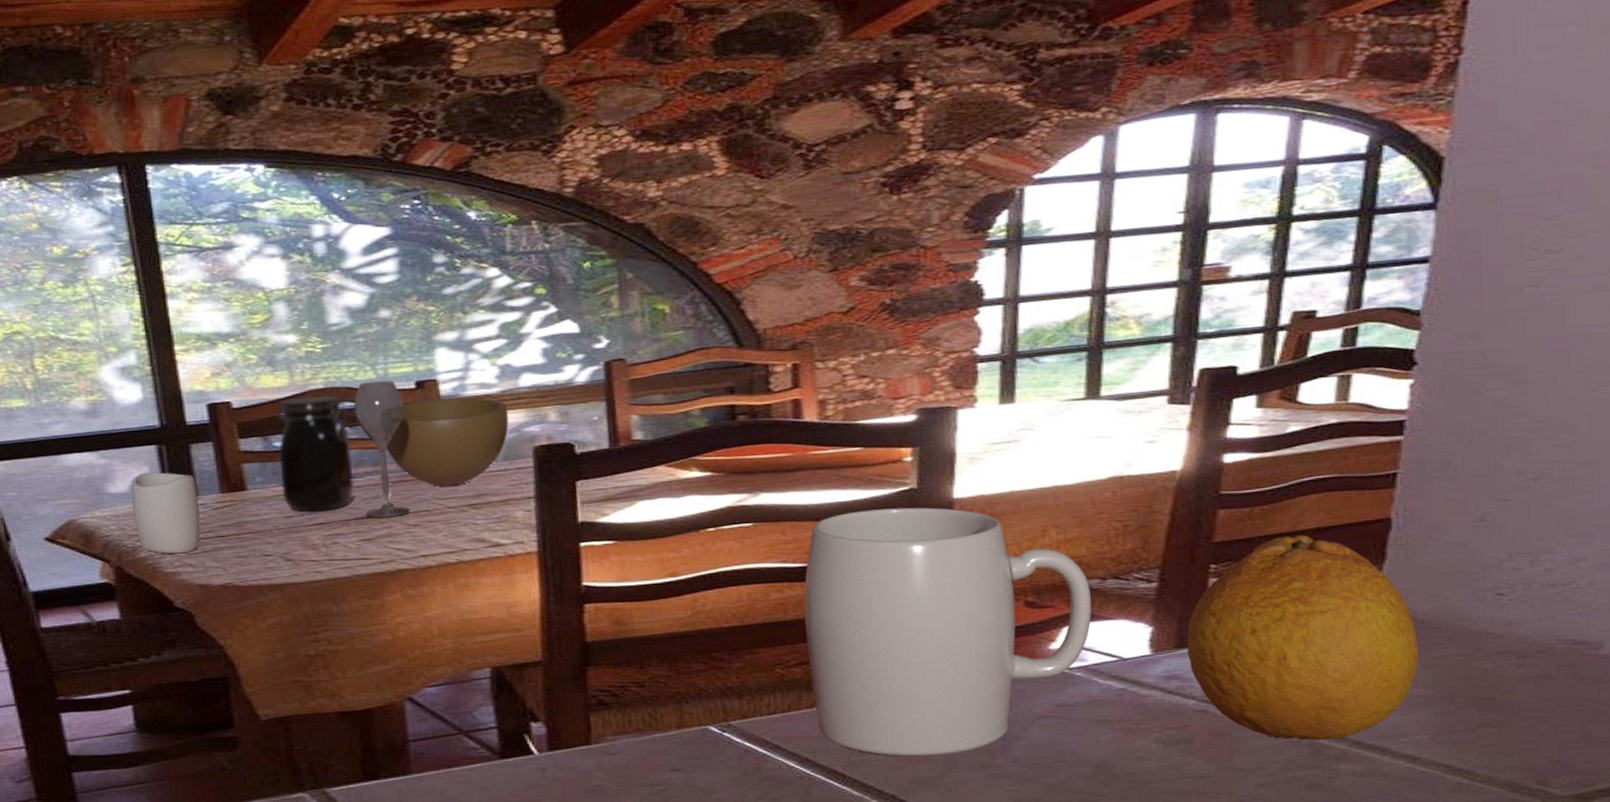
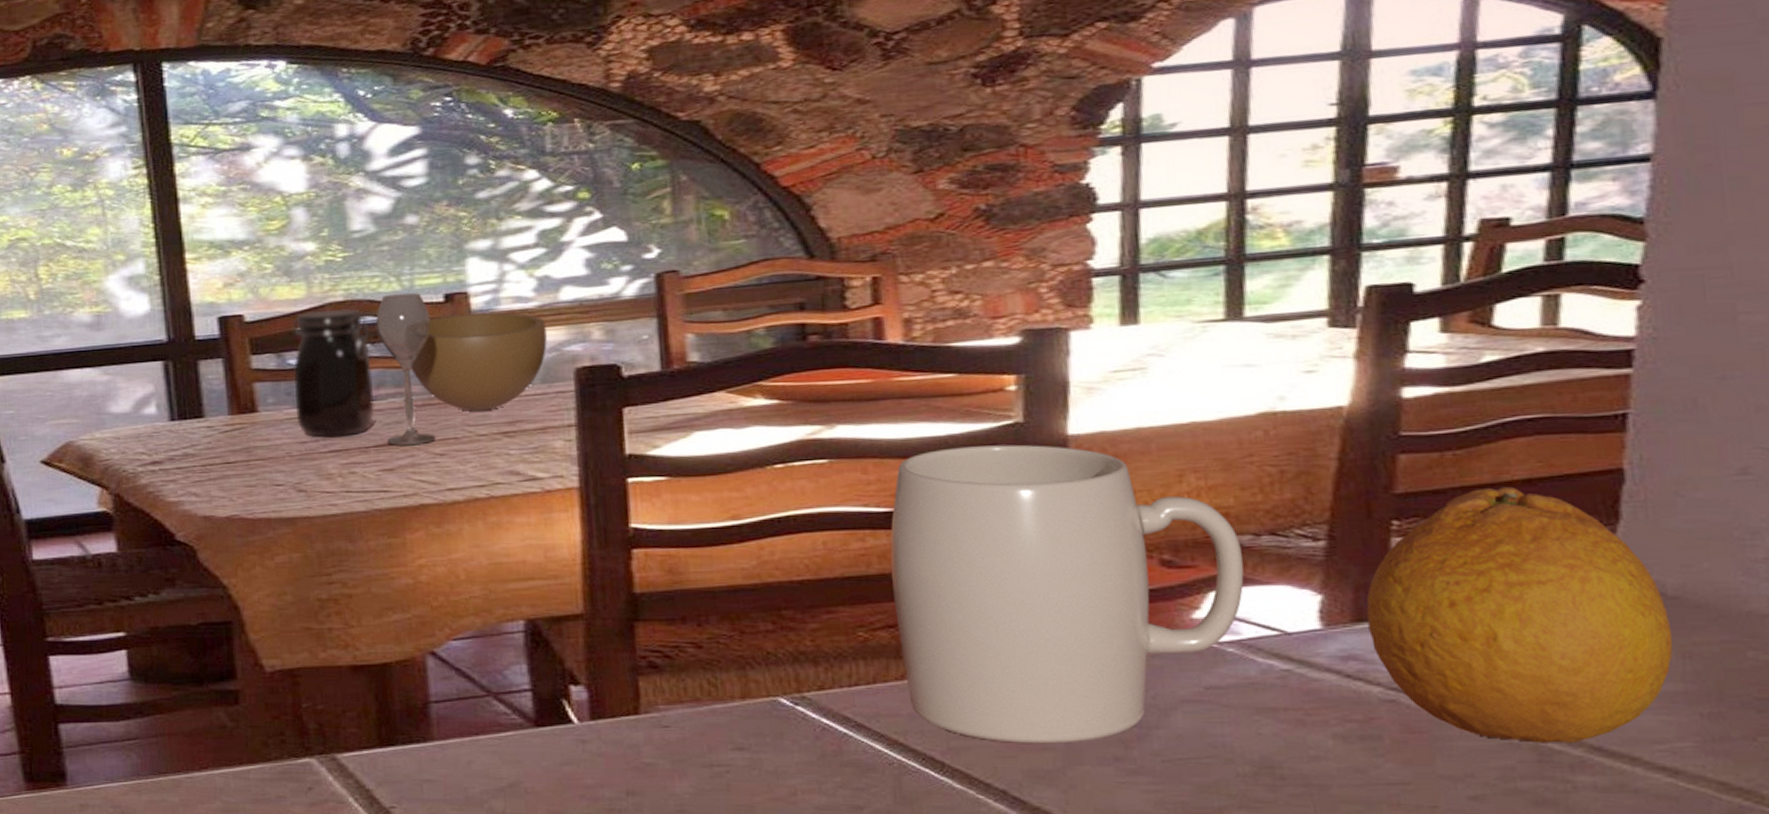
cup: present [131,472,200,554] -> none [134,390,207,482]

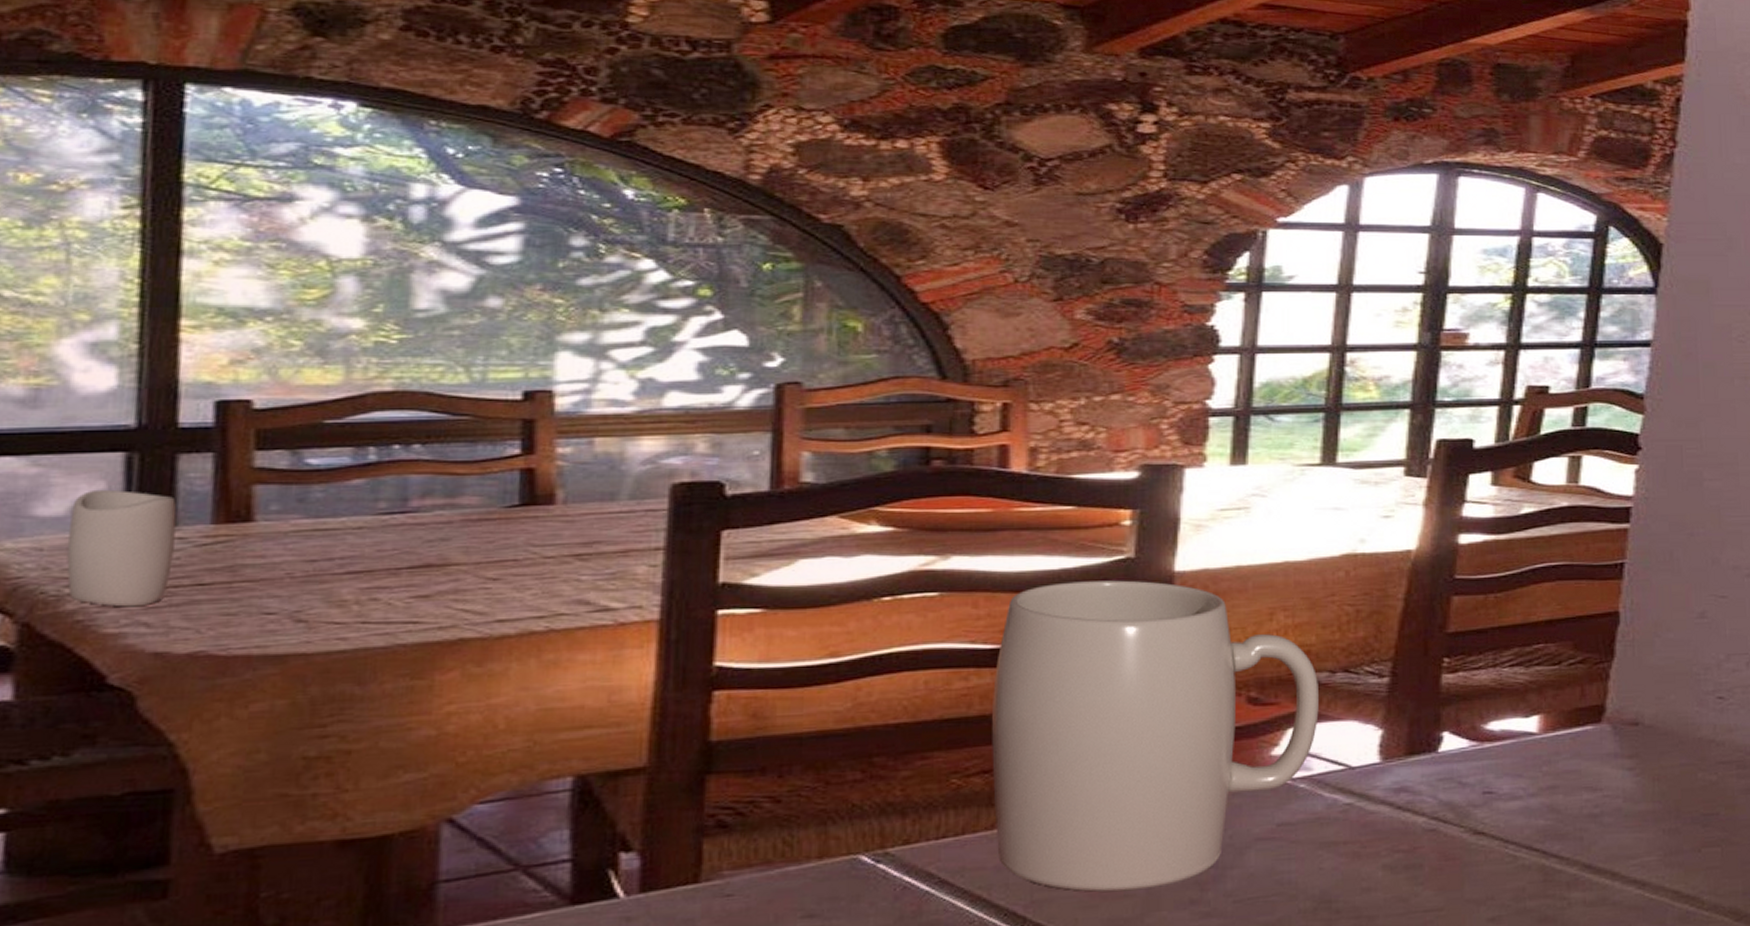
cup: none [134,390,207,482] -> present [66,489,177,608]
jar: present [292,308,375,438] -> none [306,400,423,556]
wineglass: present [376,292,435,446] -> none [426,386,503,568]
bowl: present [411,312,547,411] -> none [469,415,643,529]
fruit: present [1366,486,1674,743] -> none [1418,626,1647,864]

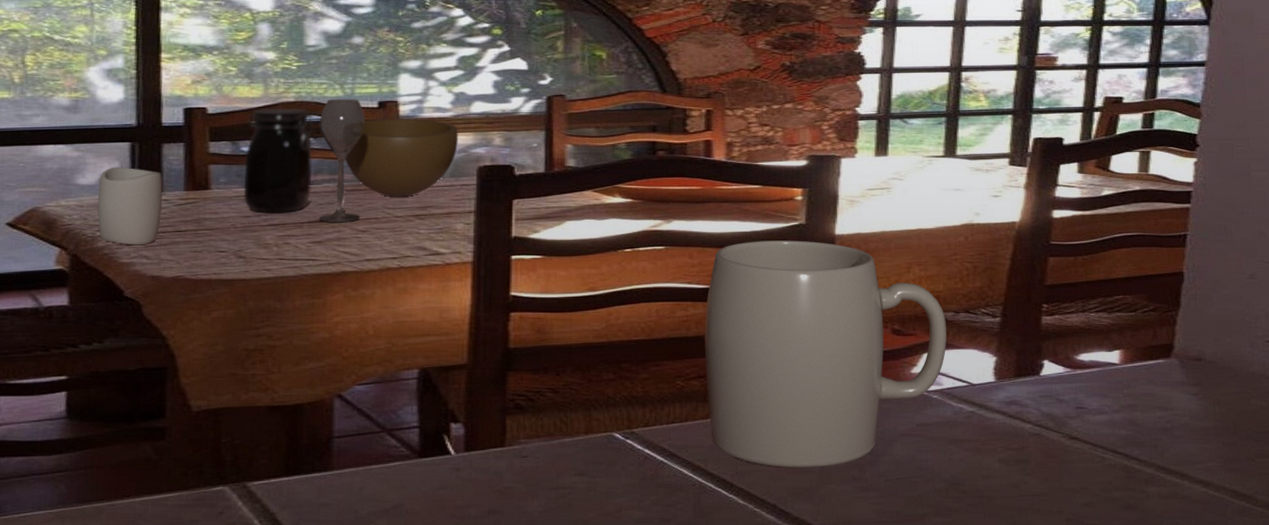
jar: none [306,400,423,556] -> present [243,108,314,213]
wineglass: none [426,386,503,568] -> present [319,98,365,223]
bowl: none [469,415,643,529] -> present [345,118,458,197]

